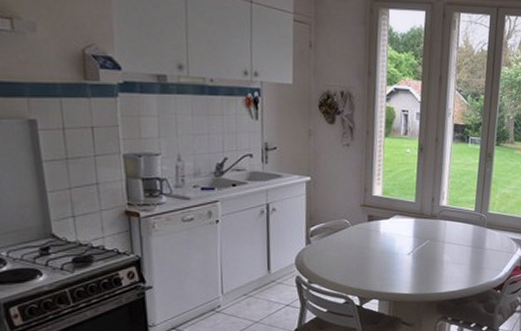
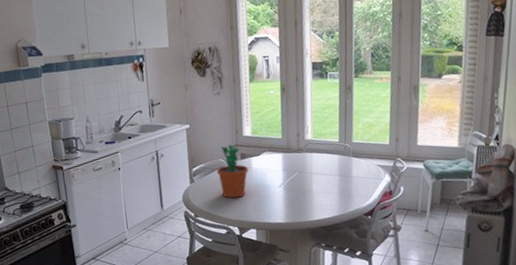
flower pot: none [338,203,375,264] -> present [216,143,248,199]

